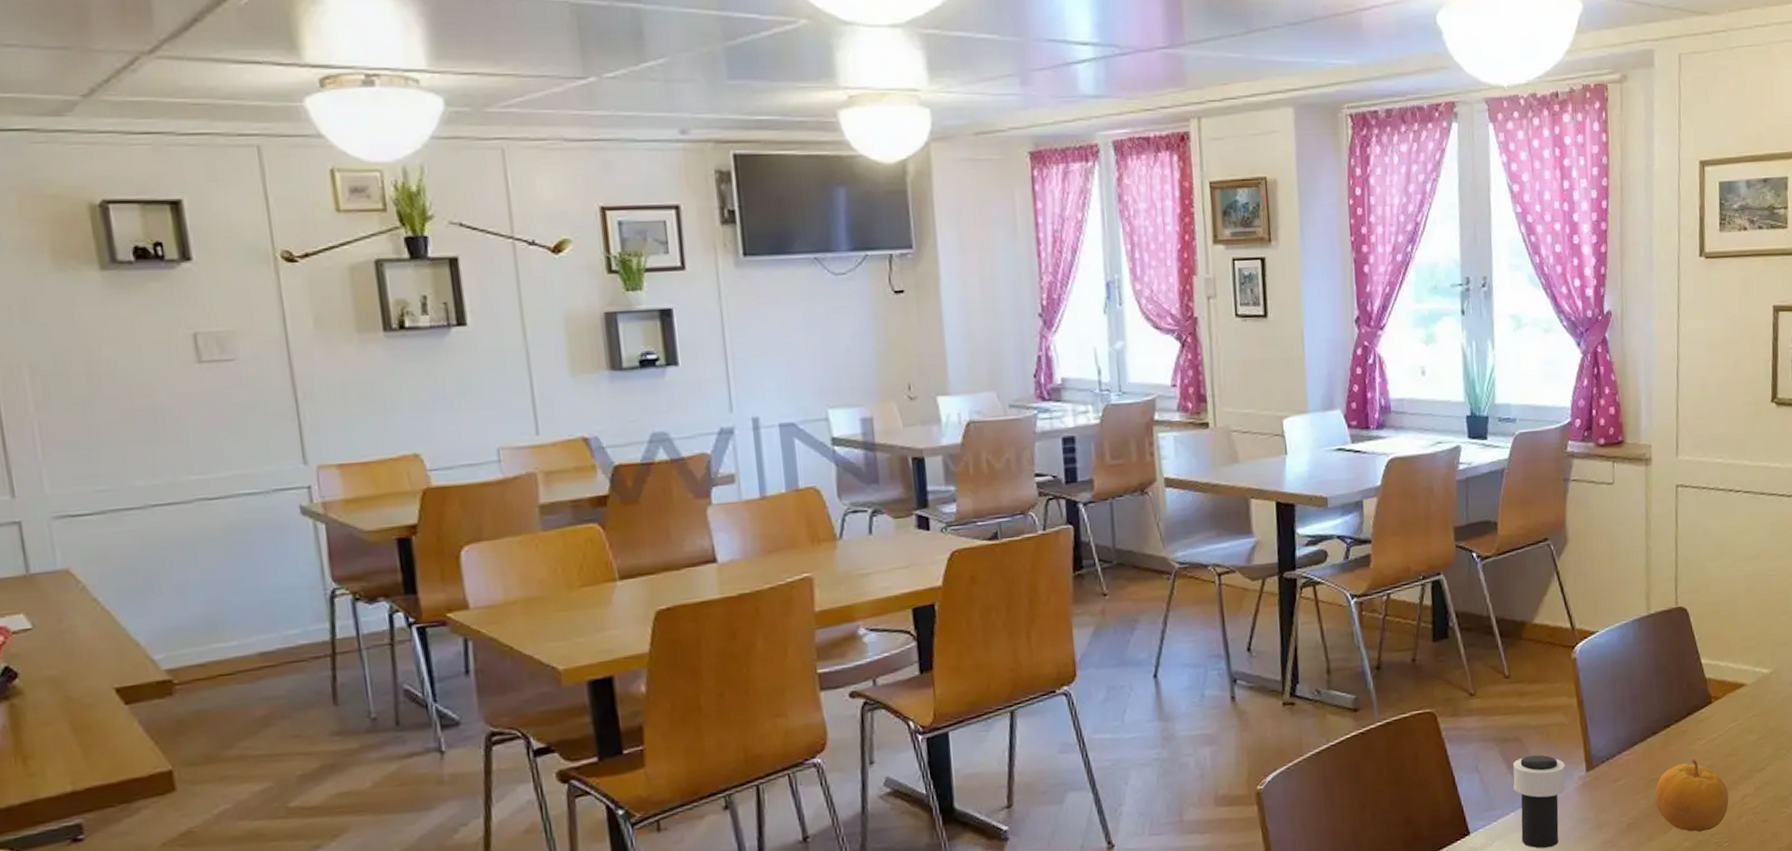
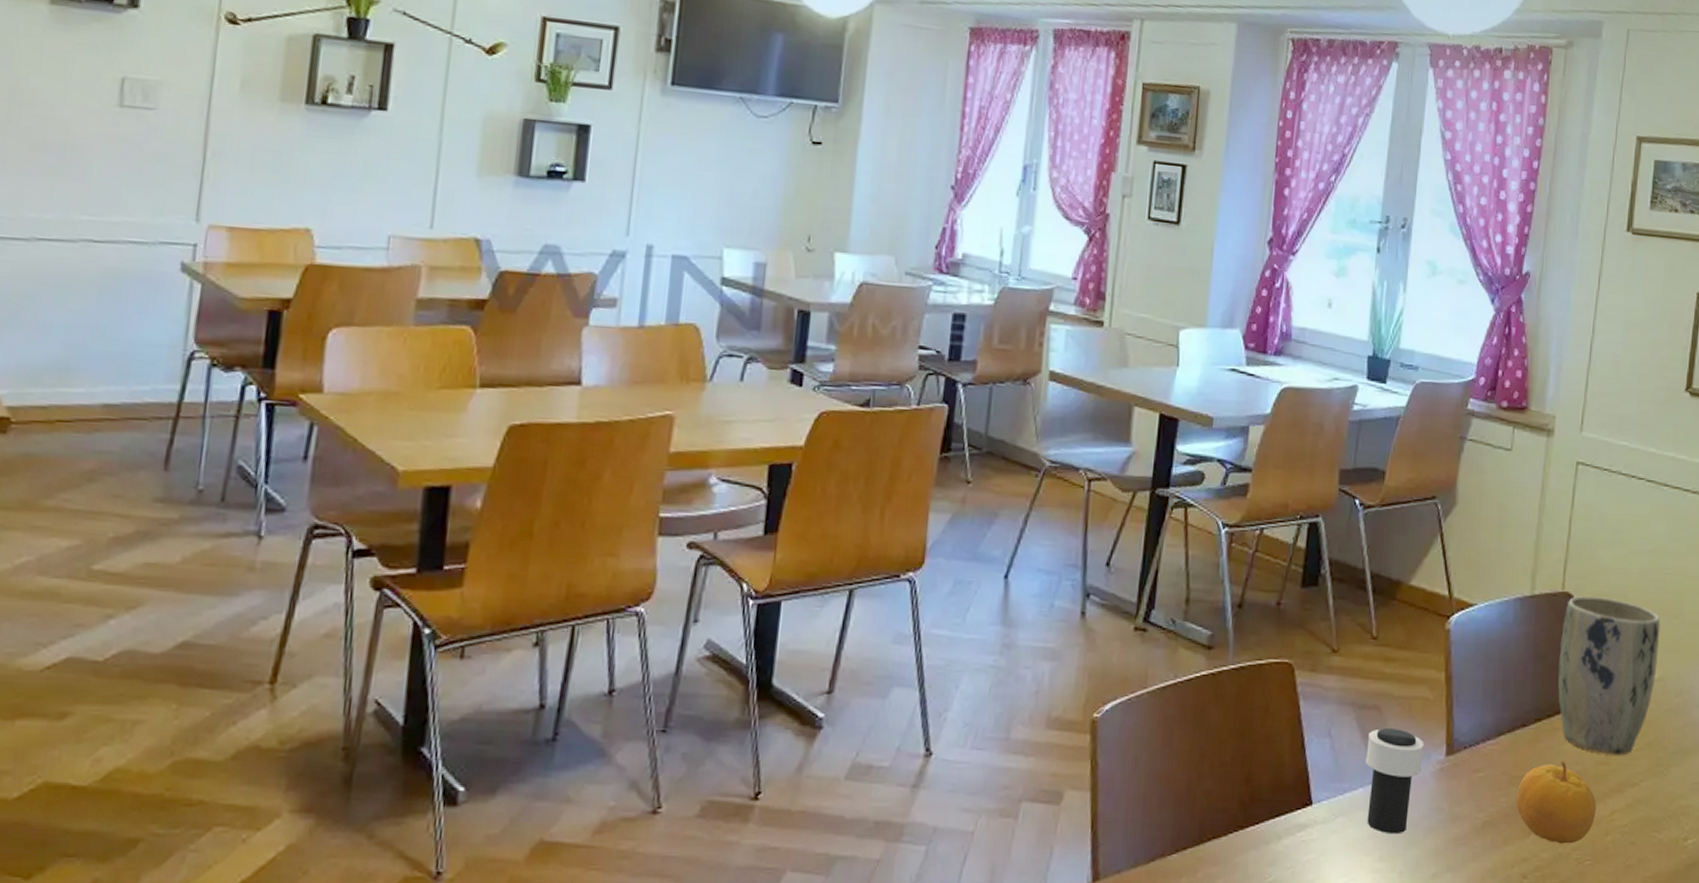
plant pot: none [1679,606,1771,747] -> present [1558,596,1661,755]

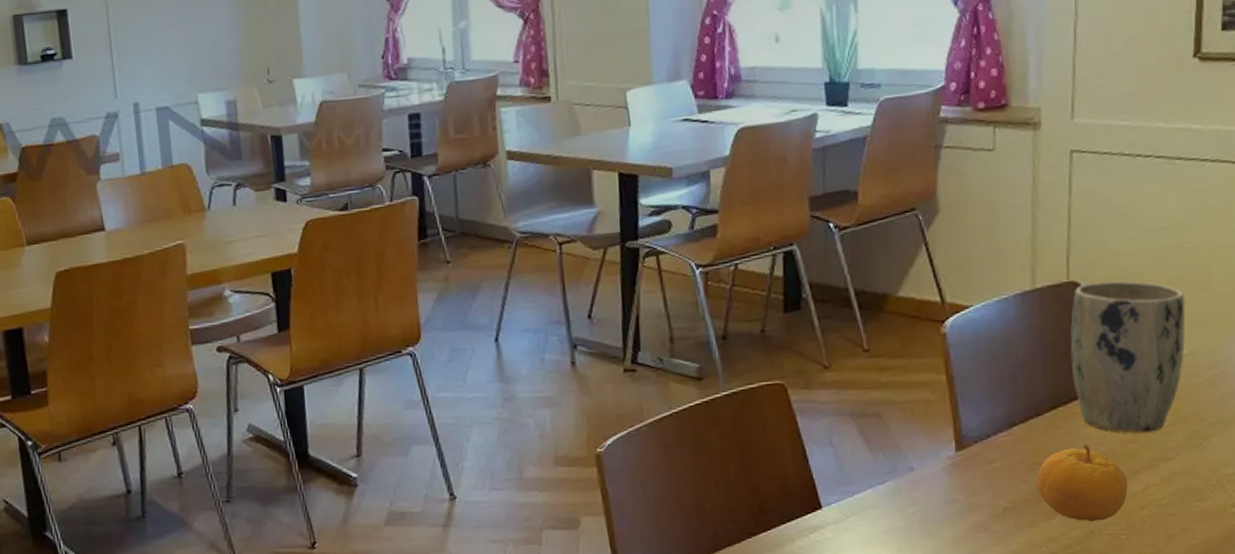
cup: present [1366,728,1424,834] -> none [871,431,932,528]

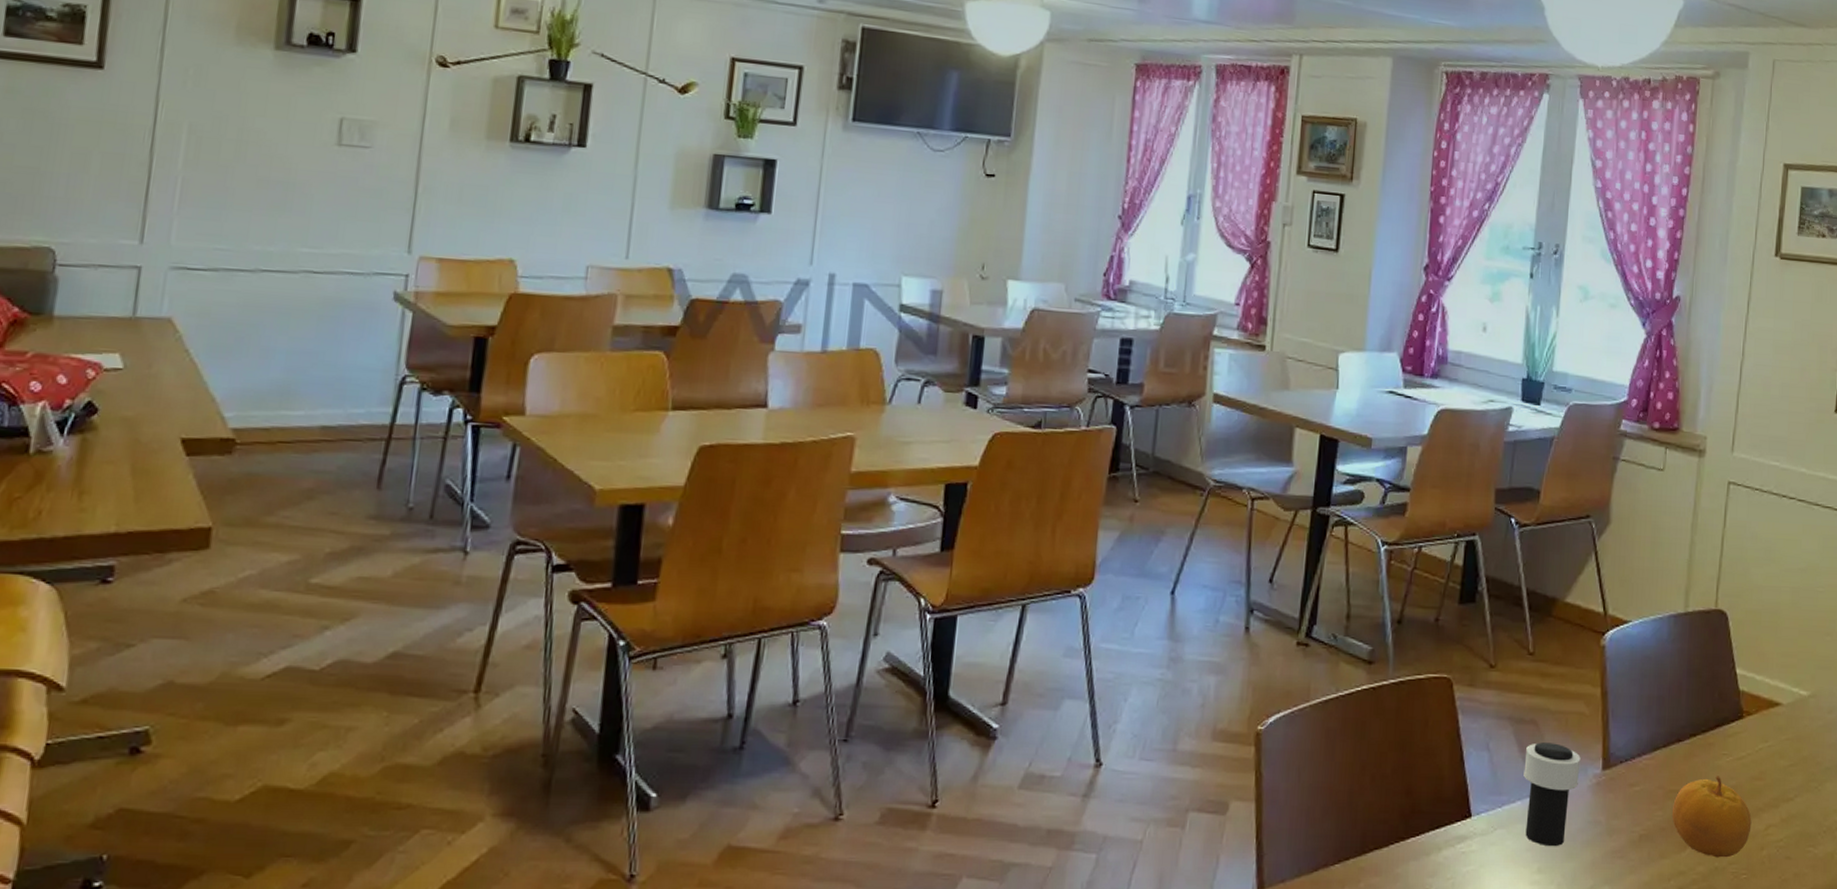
cup: none [871,431,932,528] -> present [1523,742,1581,847]
plant pot: present [1070,281,1186,433] -> none [1712,614,1813,771]

